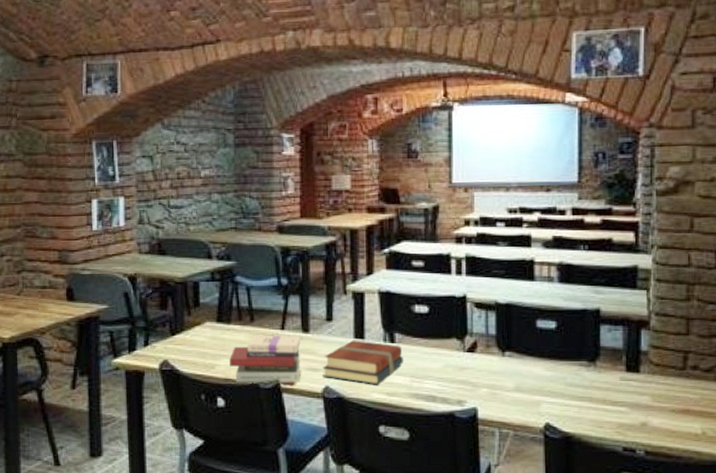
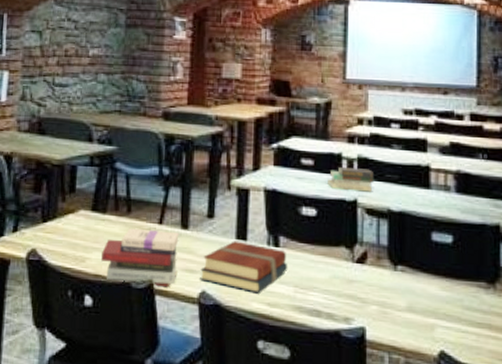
books: none [438,266,482,288] -> present [327,167,375,192]

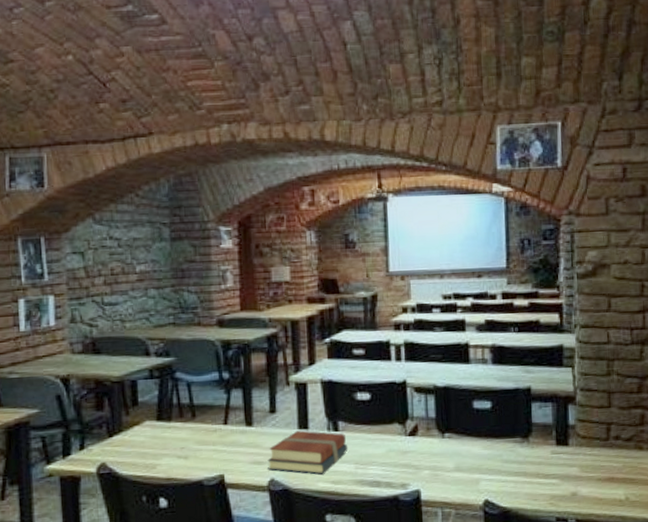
books: present [101,228,179,288] -> none [171,429,247,481]
books: present [327,167,375,192] -> none [378,352,421,374]

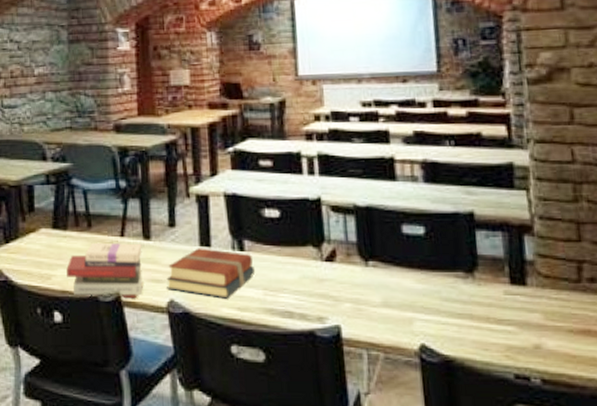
books: none [171,429,247,481] -> present [66,242,144,299]

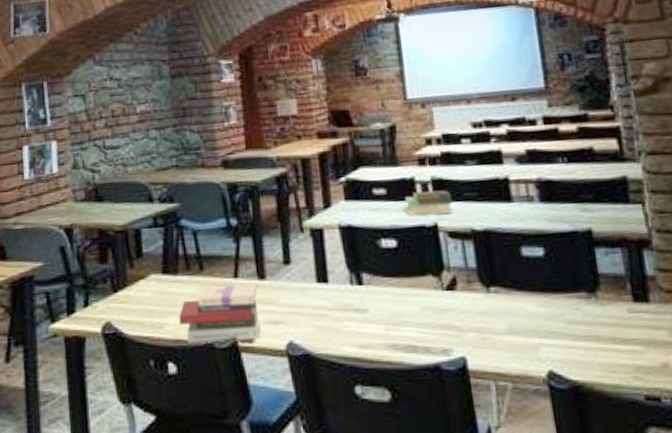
books: present [166,248,256,299] -> none [284,284,376,337]
books: none [288,165,337,190] -> present [403,190,453,217]

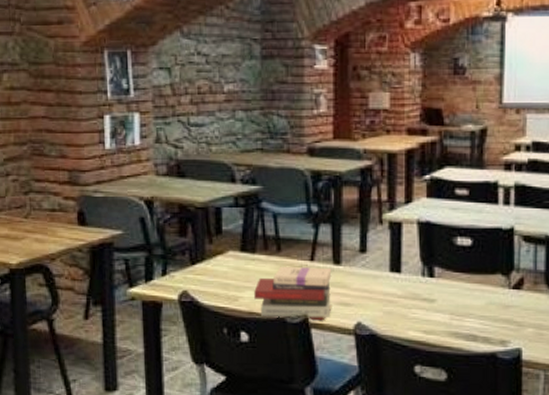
books: present [403,190,453,217] -> none [483,196,532,219]

